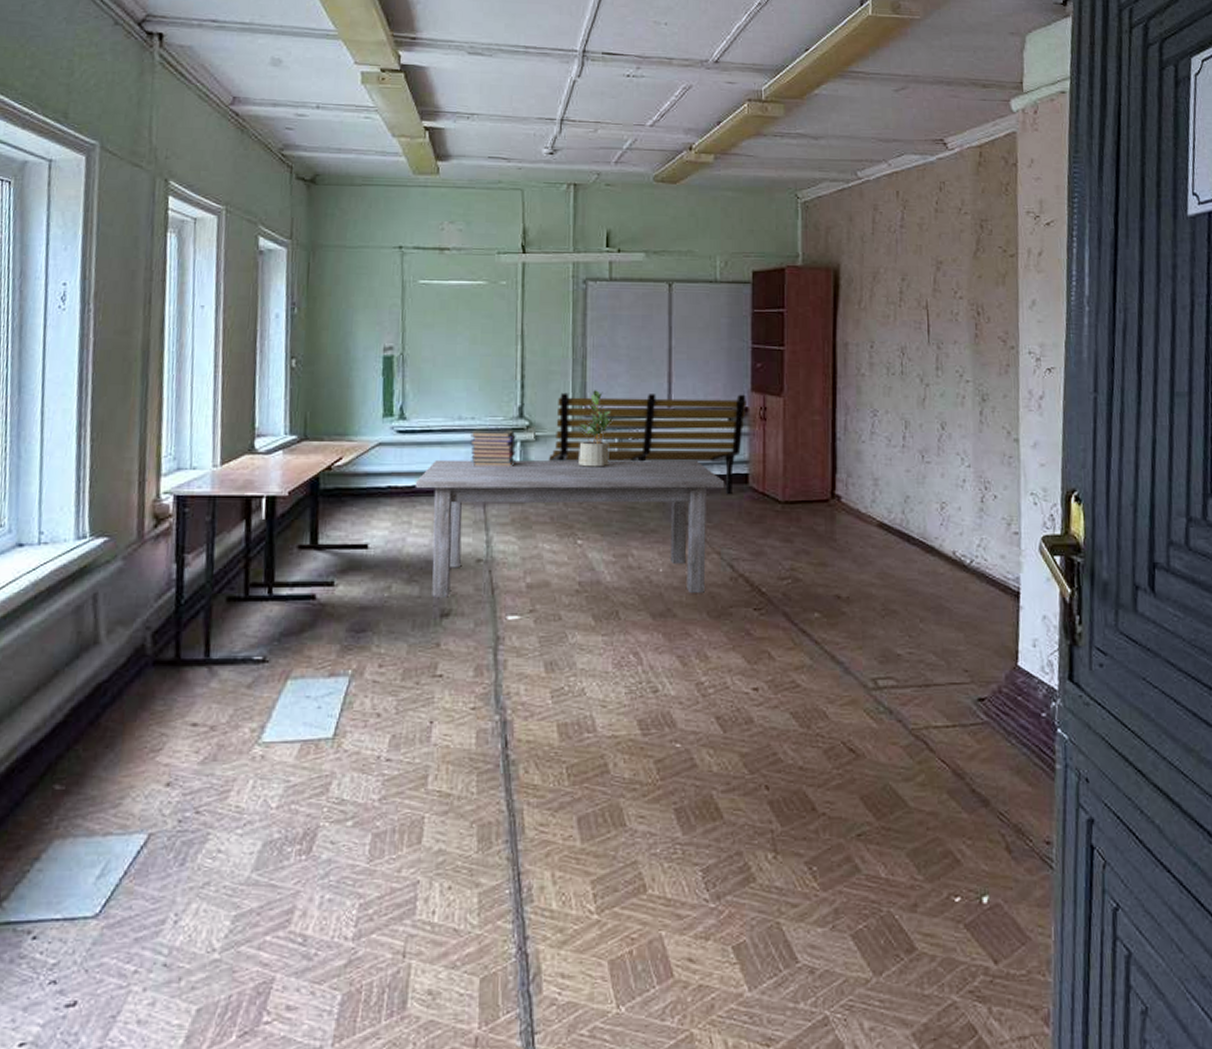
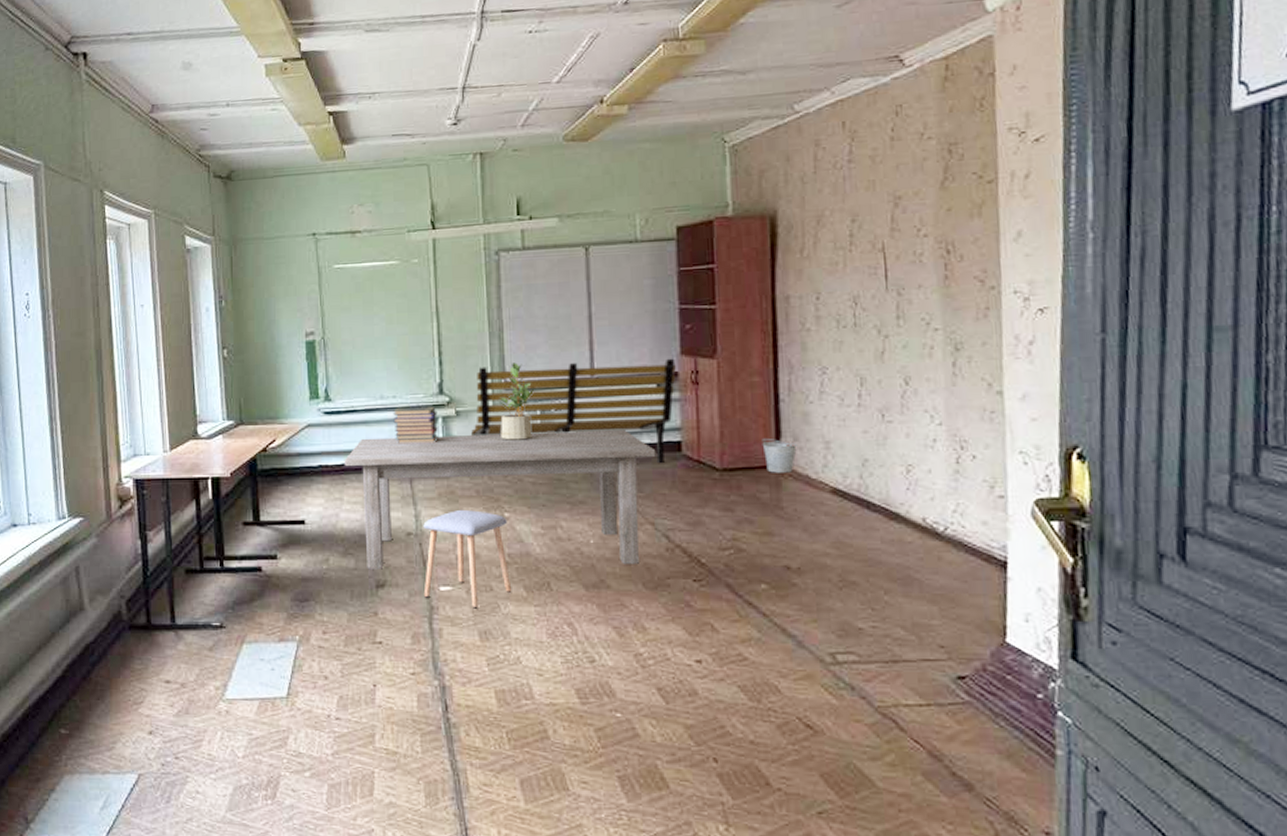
stool: none [490,535,581,639] -> present [423,509,512,609]
bucket: none [820,474,851,507] -> present [762,439,798,473]

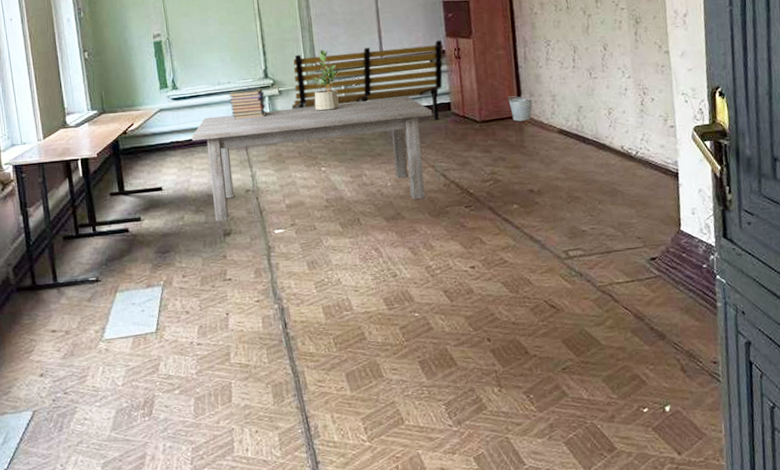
stool: present [423,509,512,609] -> none [258,167,331,245]

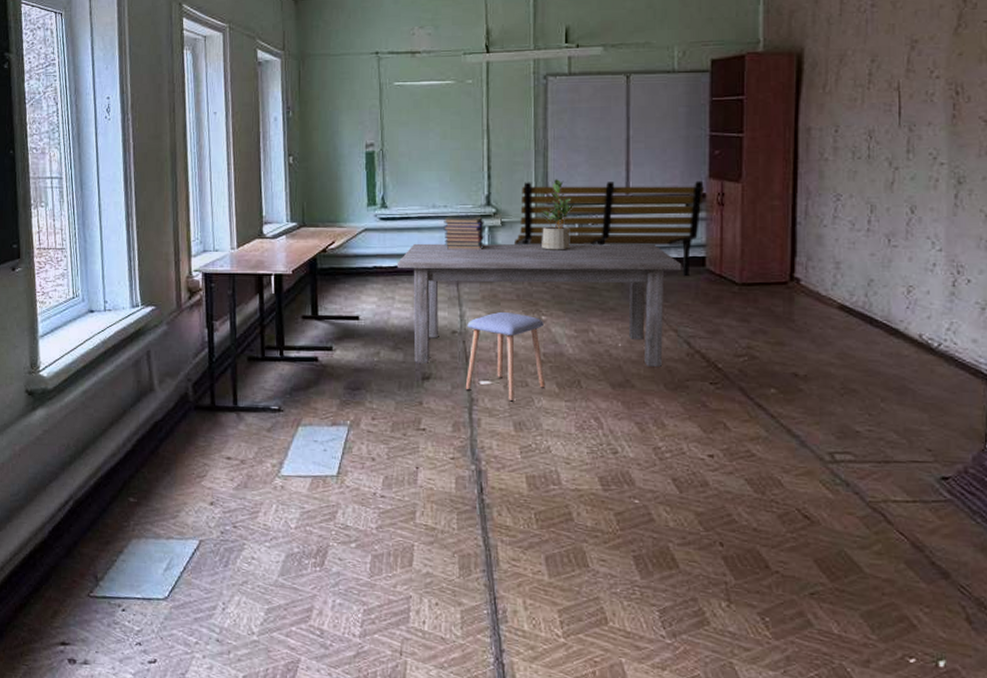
stool: none [258,167,331,245] -> present [465,311,546,402]
bucket: present [508,96,534,121] -> none [778,258,811,289]

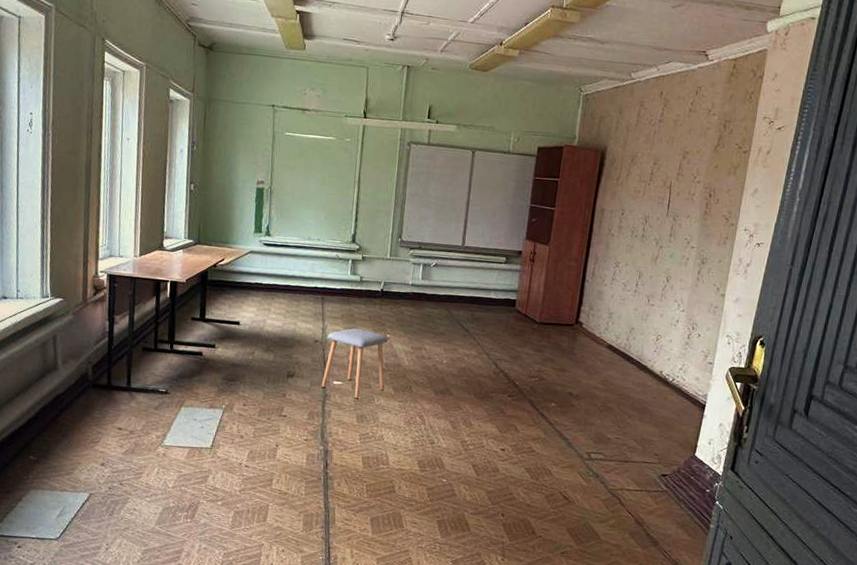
dining table: present [398,243,682,367] -> none [275,267,498,381]
book stack: present [444,216,484,251] -> none [315,248,349,278]
bench: present [513,180,704,277] -> none [370,227,521,314]
potted plant: present [542,179,573,250] -> none [392,227,421,285]

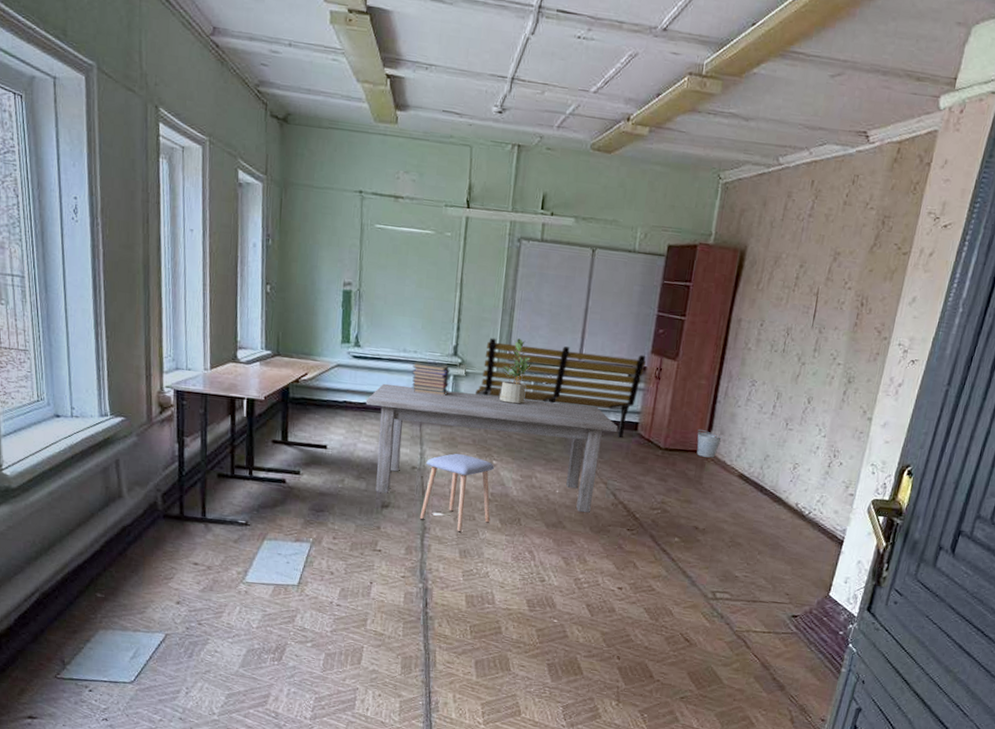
dining table: none [275,267,498,381] -> present [366,383,618,513]
book stack: none [315,248,349,278] -> present [412,361,450,397]
bench: none [370,227,521,314] -> present [474,337,646,439]
potted plant: none [392,227,421,285] -> present [499,338,532,404]
bucket: none [568,306,592,331] -> present [696,429,723,458]

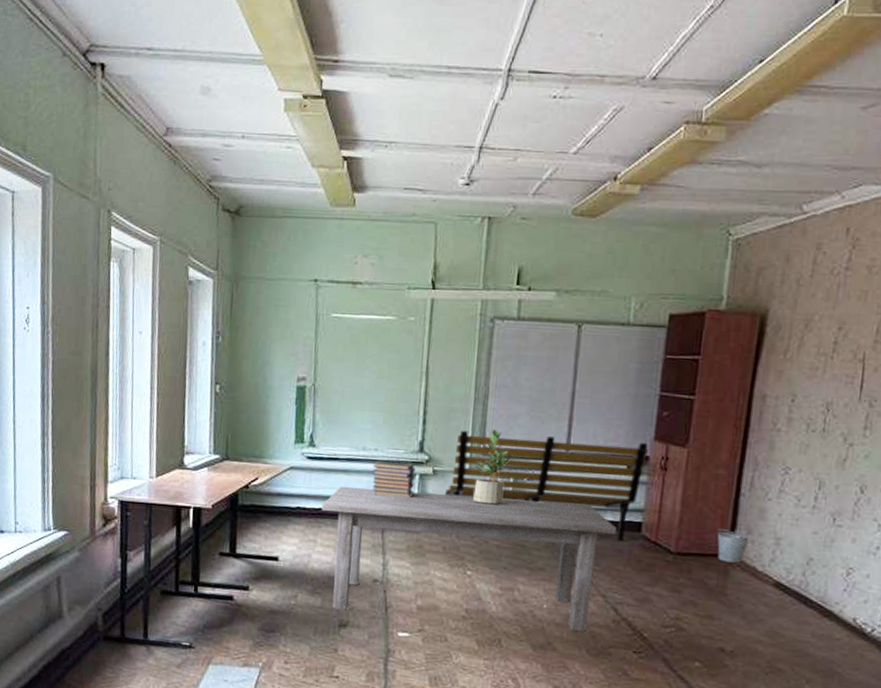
stool: present [419,453,494,533] -> none [382,563,469,656]

